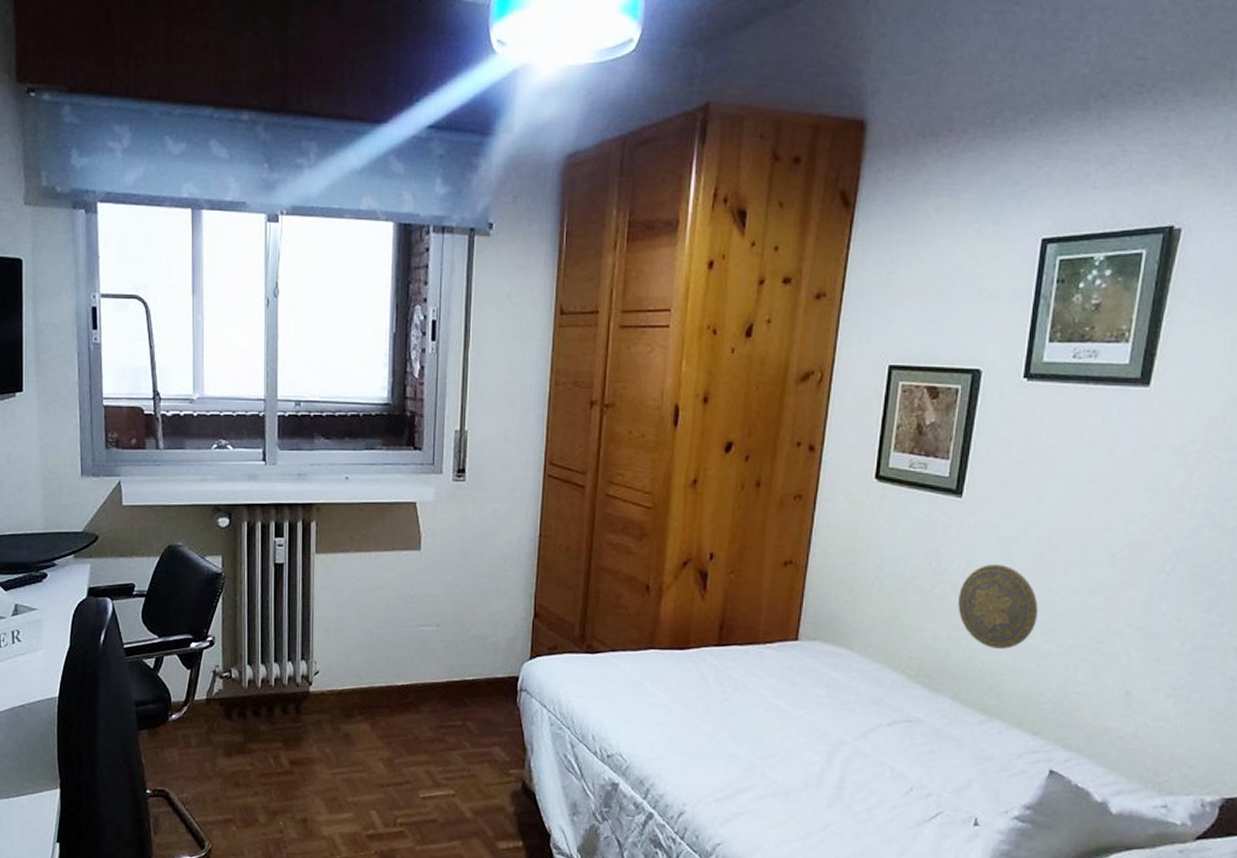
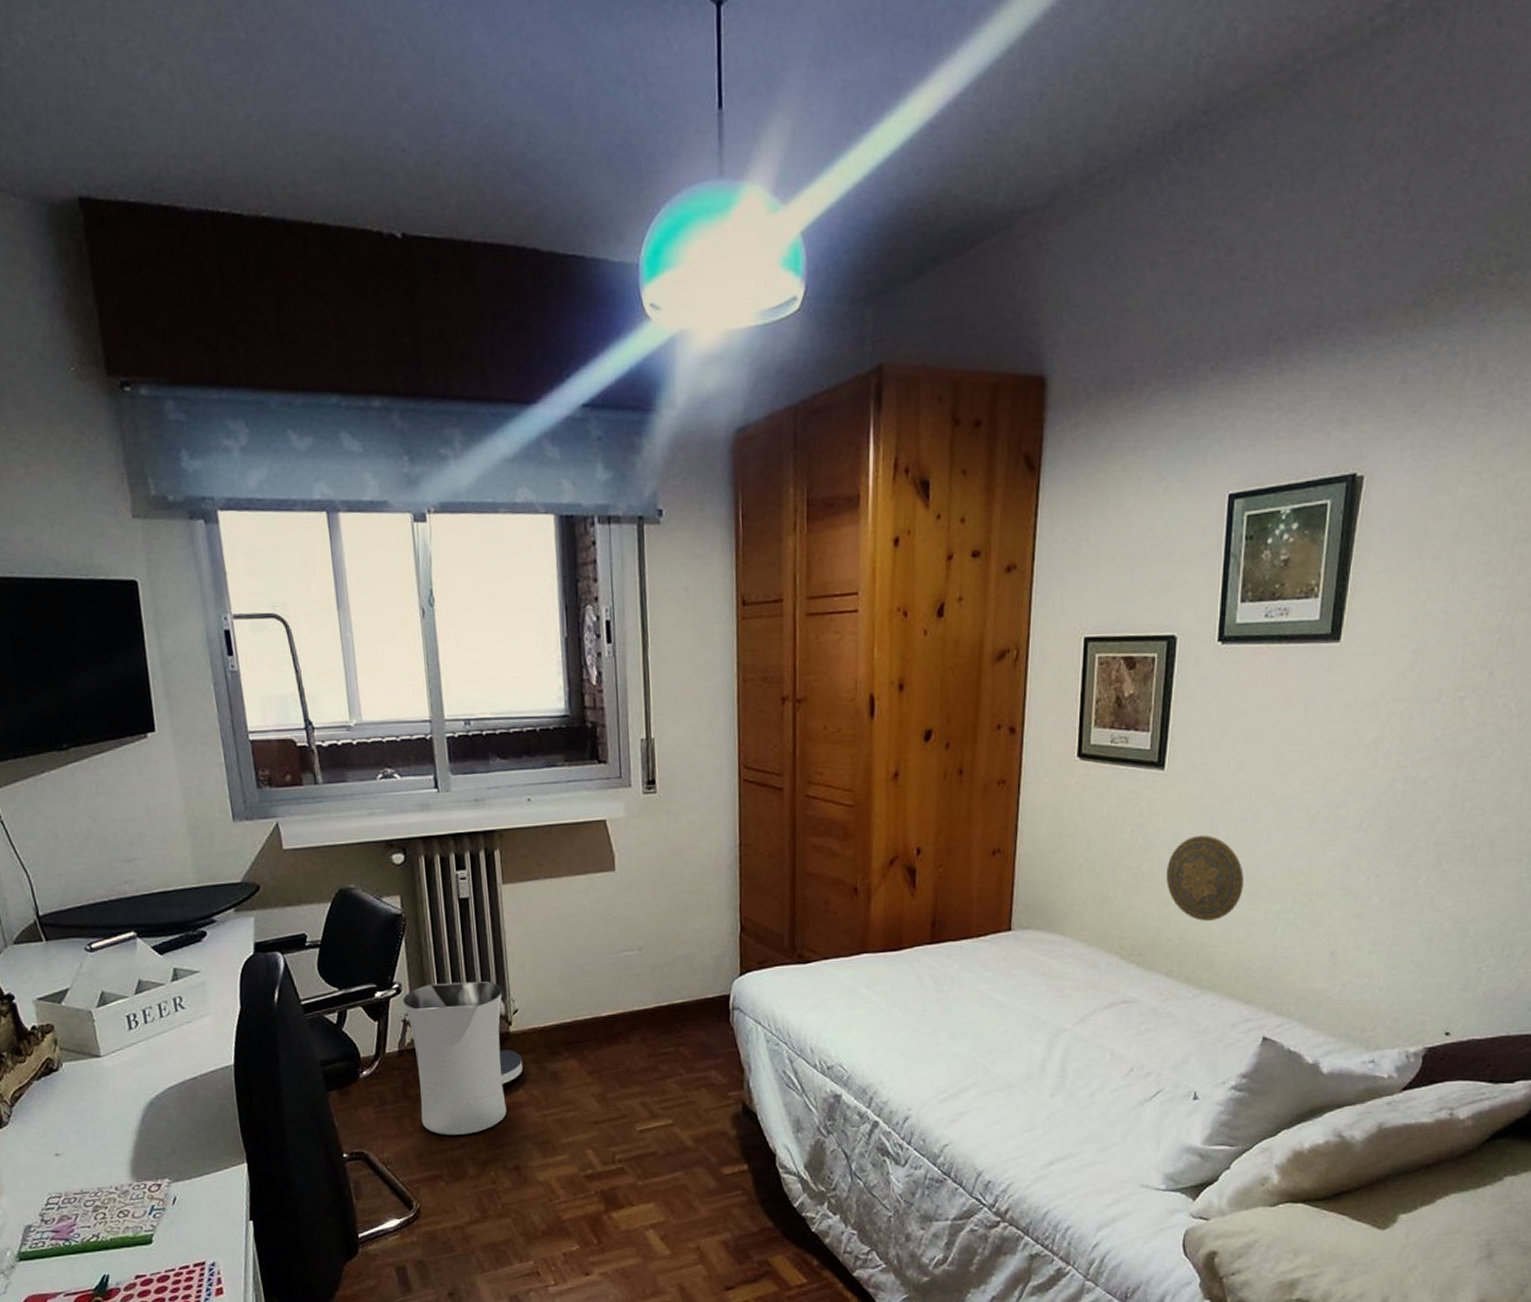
trash can: none [215,639,318,784] -> present [402,981,523,1135]

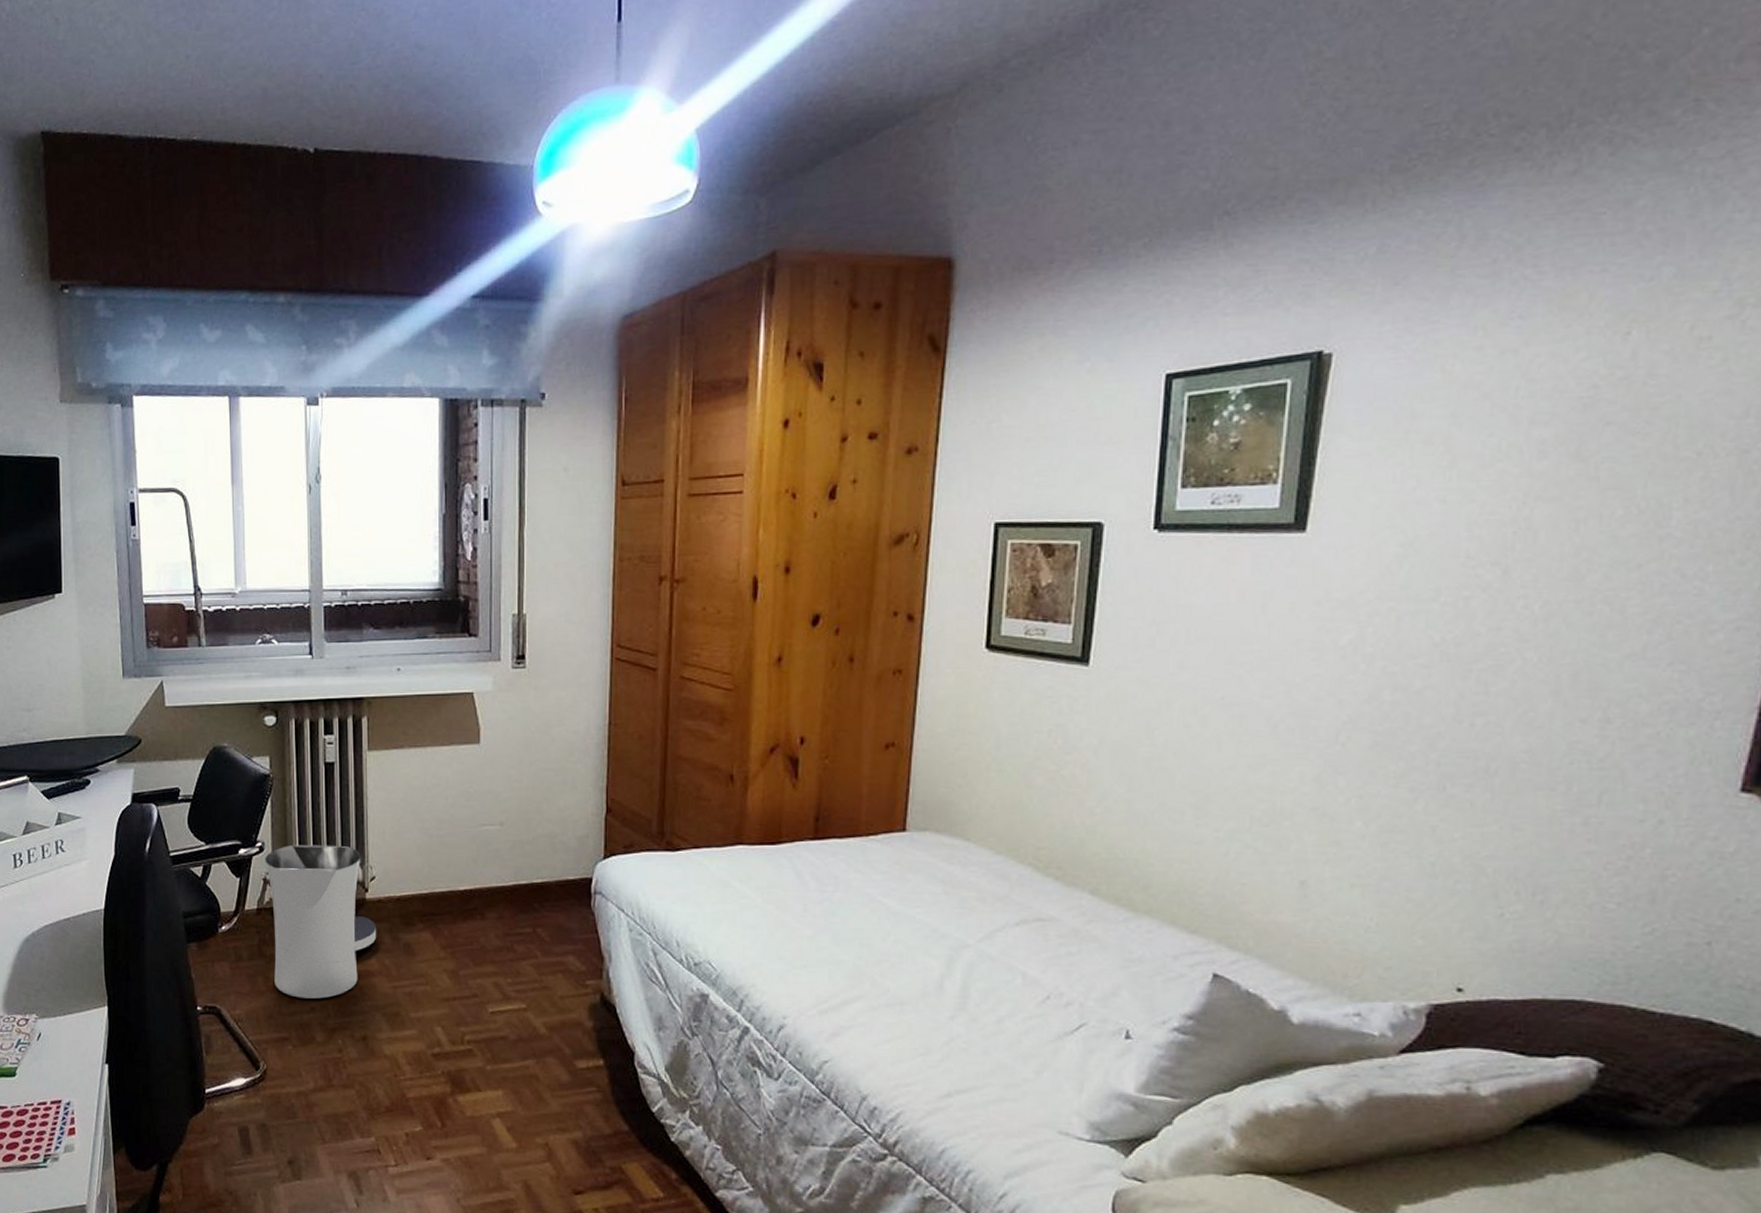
decorative plate: present [1166,835,1244,921] -> none [1091,739,1187,835]

